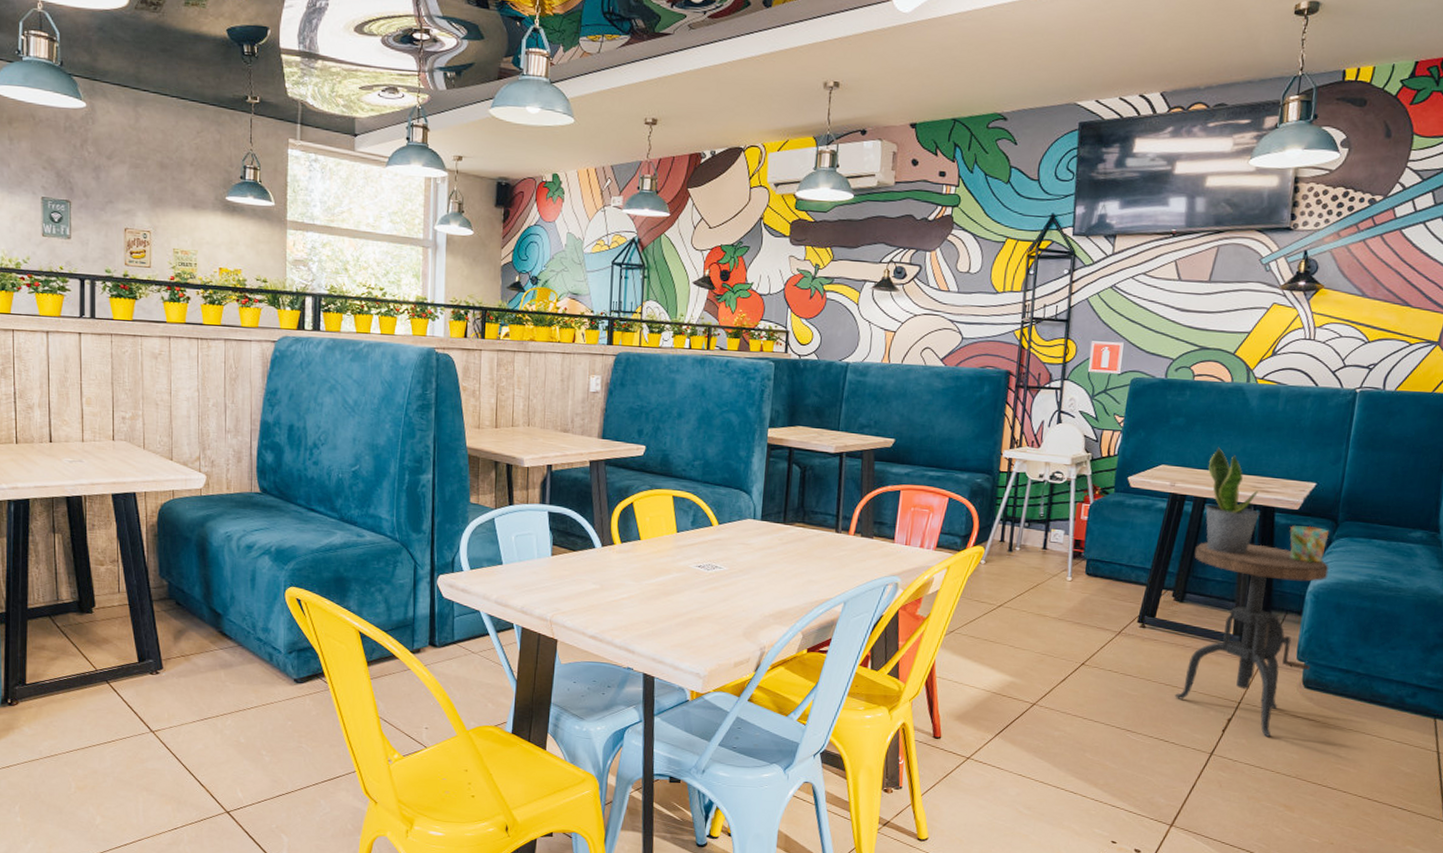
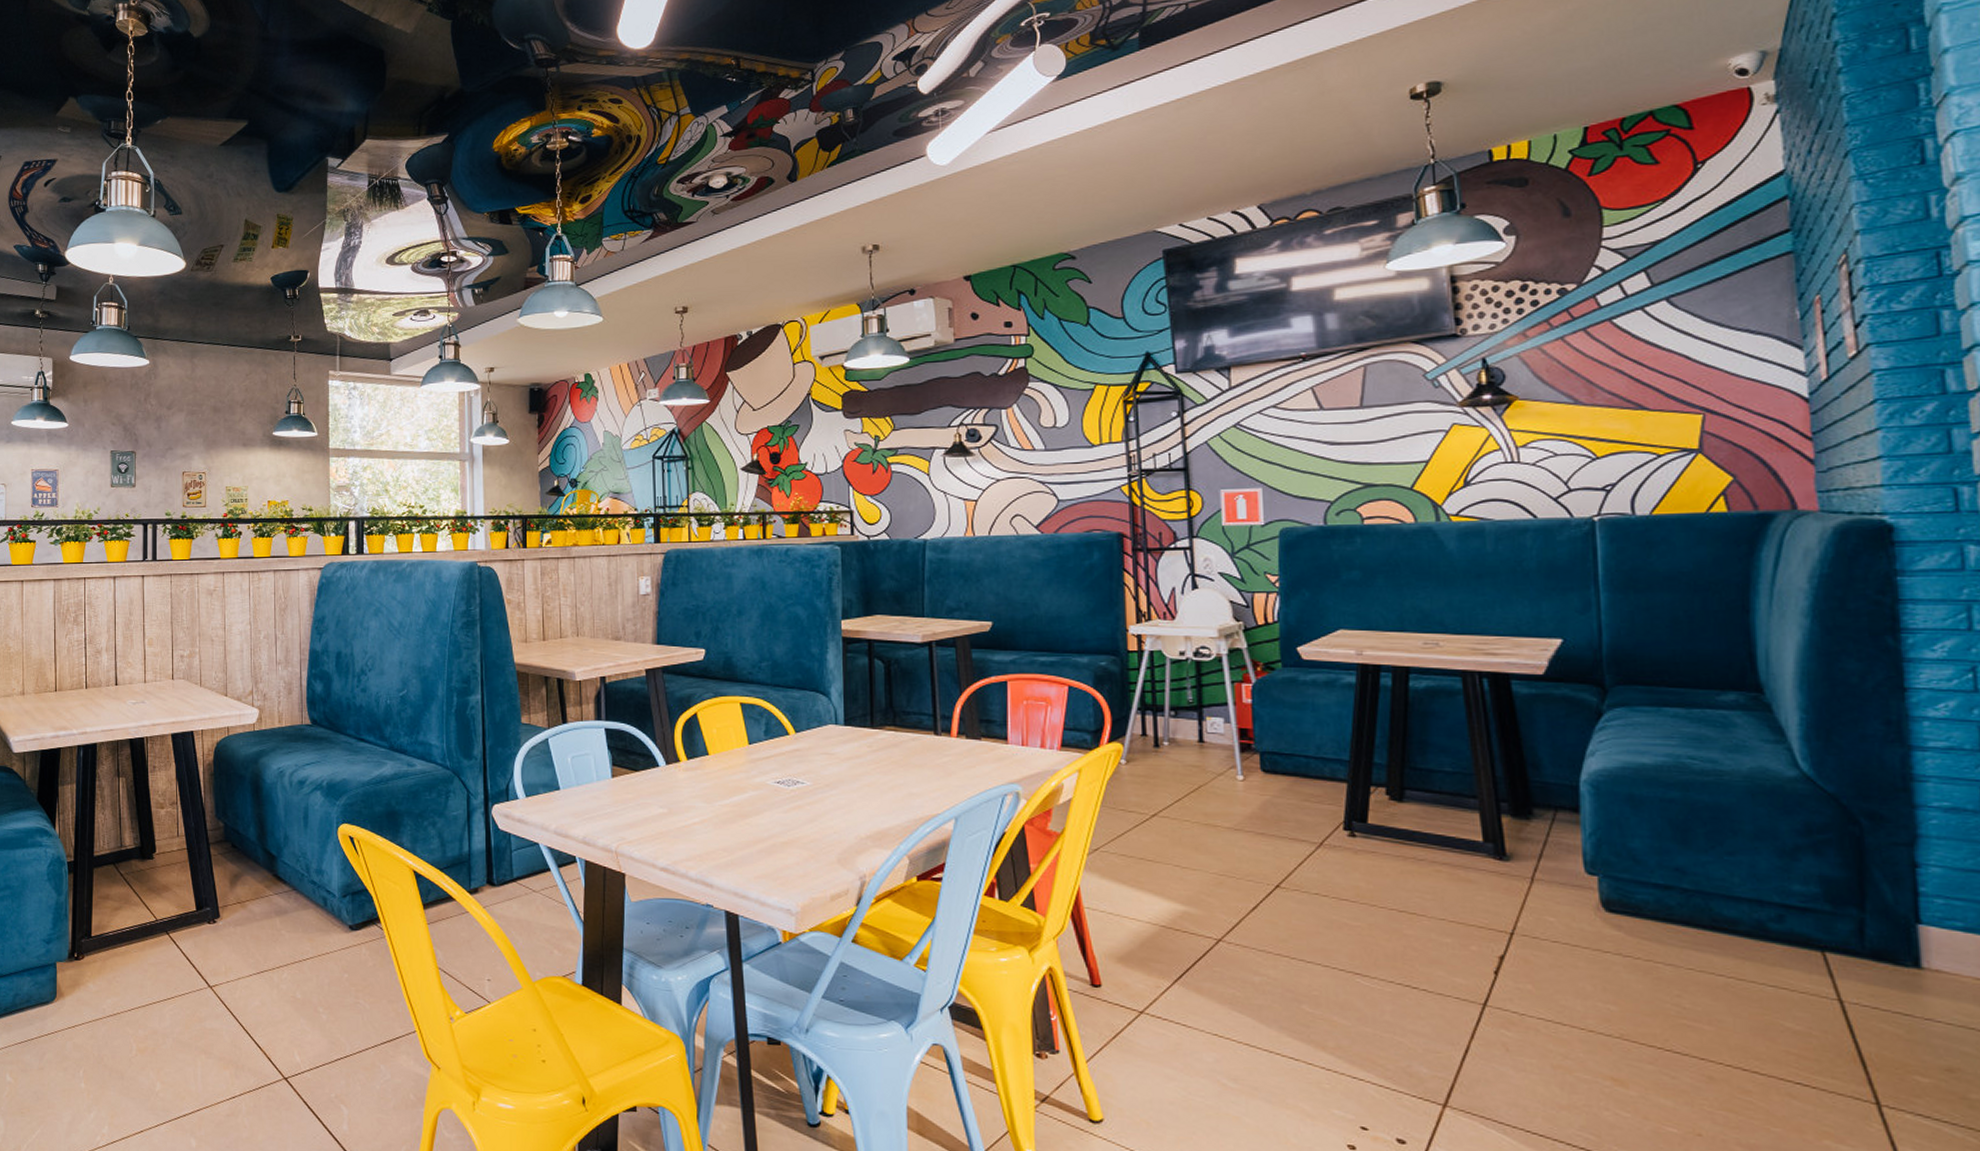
side table: present [1175,542,1329,737] -> none [1406,722,1608,981]
potted plant: present [1205,447,1260,555] -> none [1405,602,1489,737]
mug: present [1290,525,1330,563] -> none [1537,694,1597,742]

